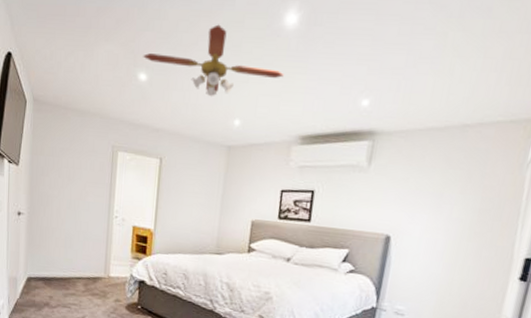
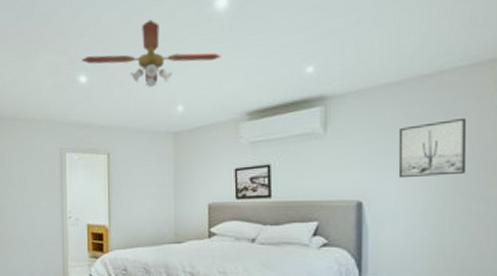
wall art: none [425,170,494,222] -> present [398,117,467,179]

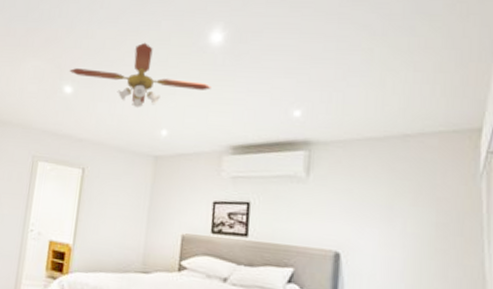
wall art: present [398,117,467,179] -> none [377,181,446,237]

